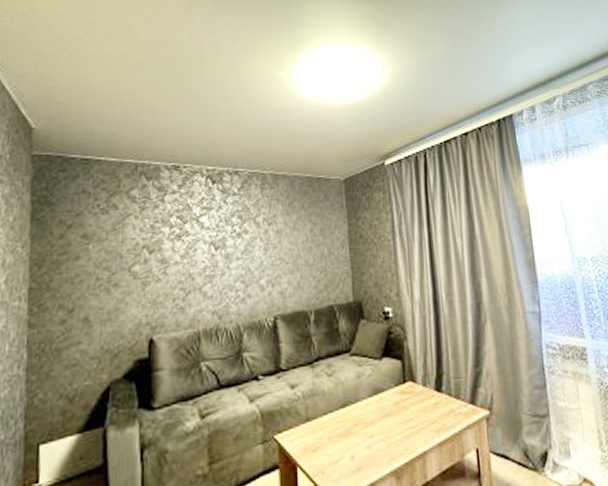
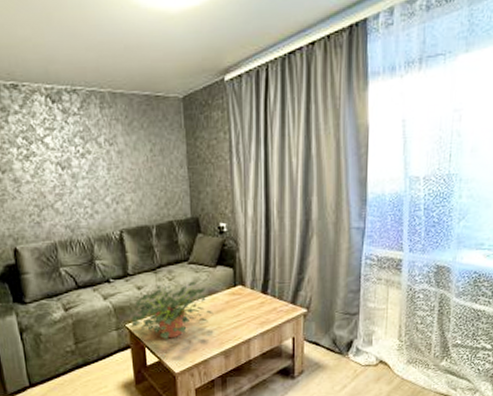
potted plant: none [281,377,381,456] -> present [131,281,213,340]

